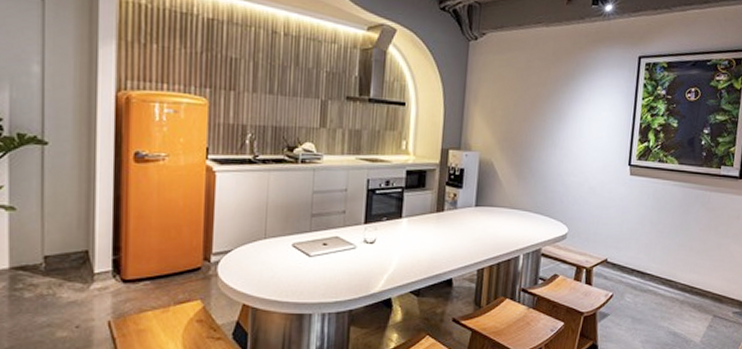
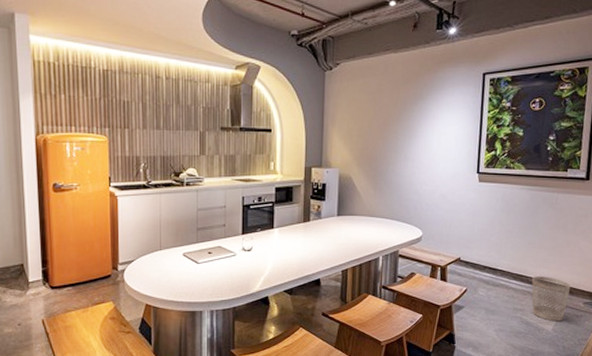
wastebasket: none [680,282,721,333] -> present [531,276,571,322]

